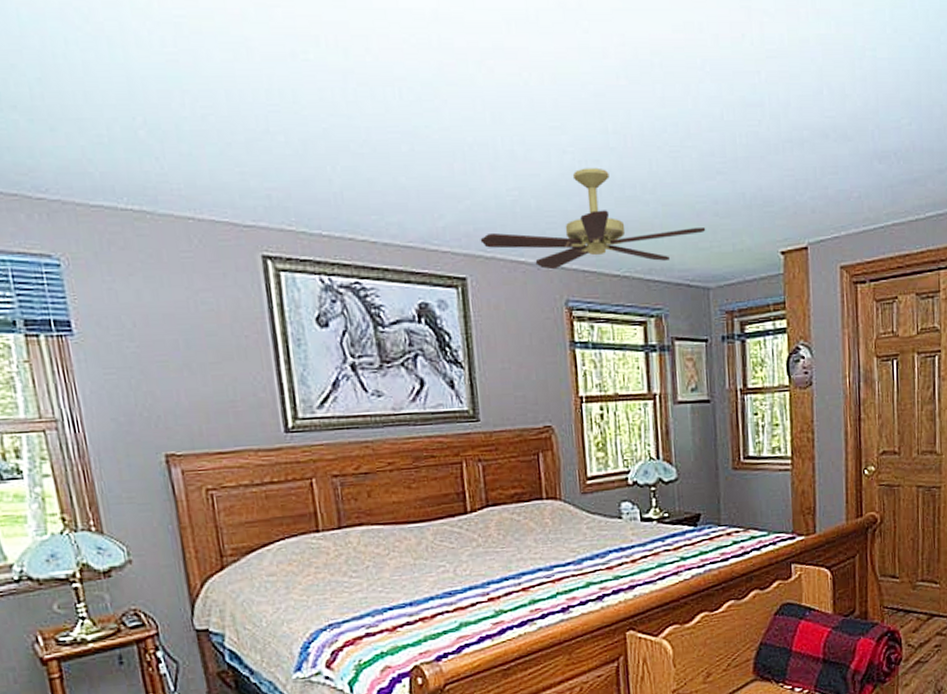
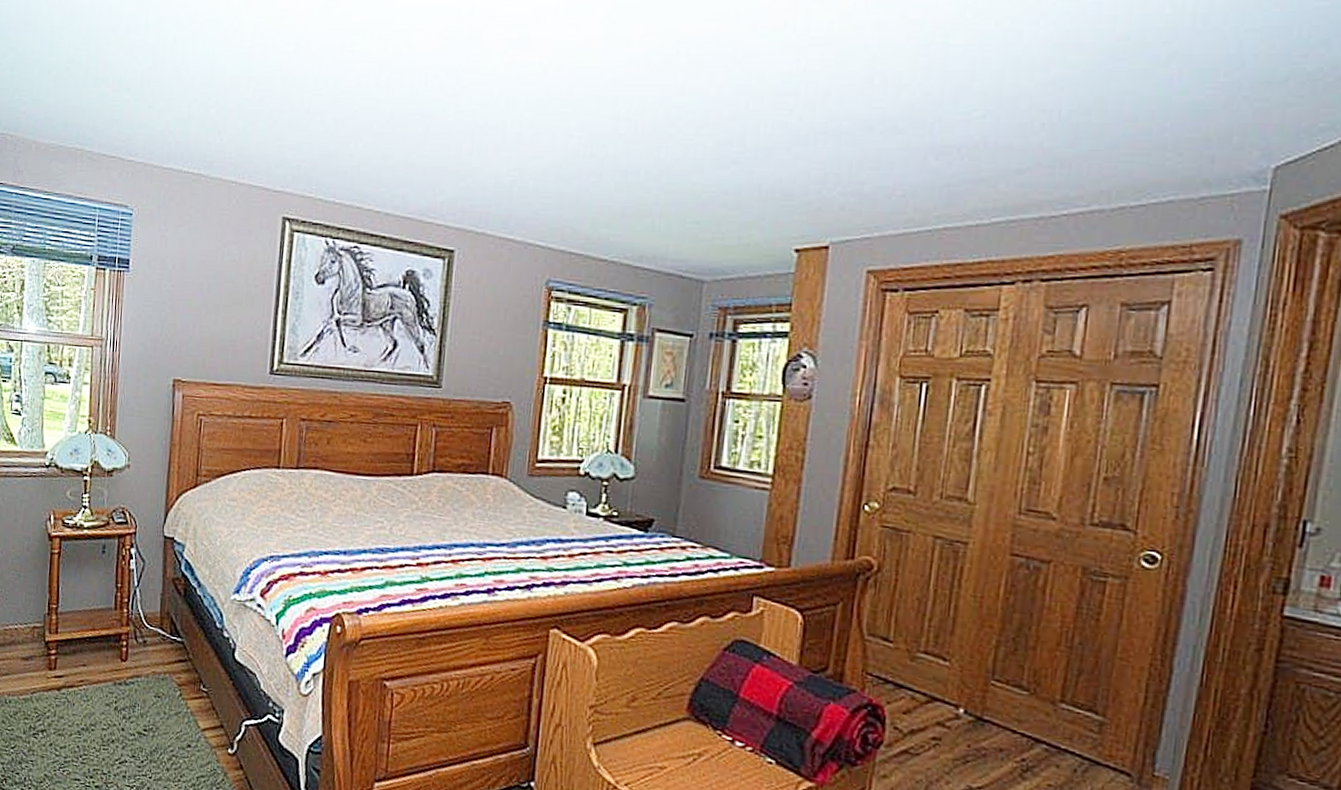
ceiling fan: present [480,167,706,270] -> none [474,152,710,249]

